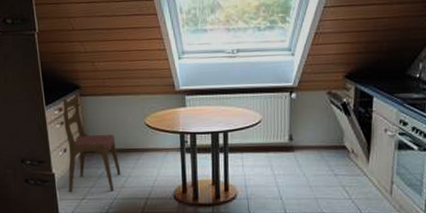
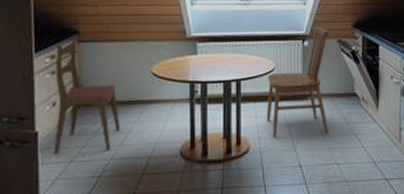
dining chair: none [253,77,318,186] -> present [266,26,328,137]

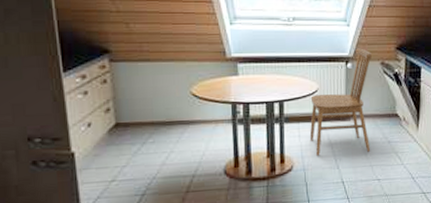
dining chair: present [53,38,120,155] -> none [86,57,162,175]

